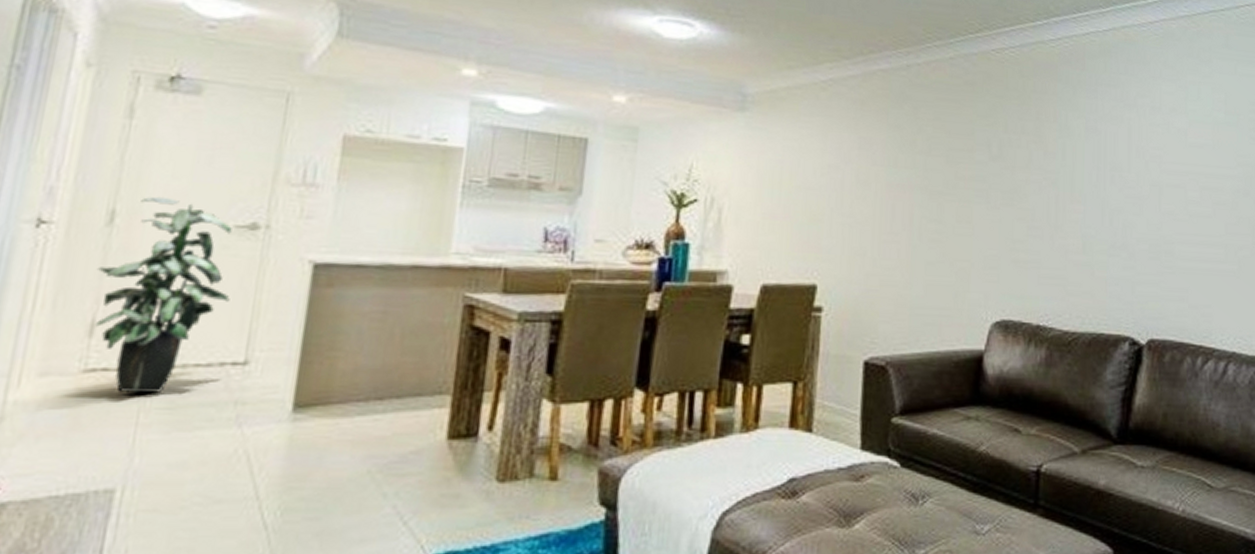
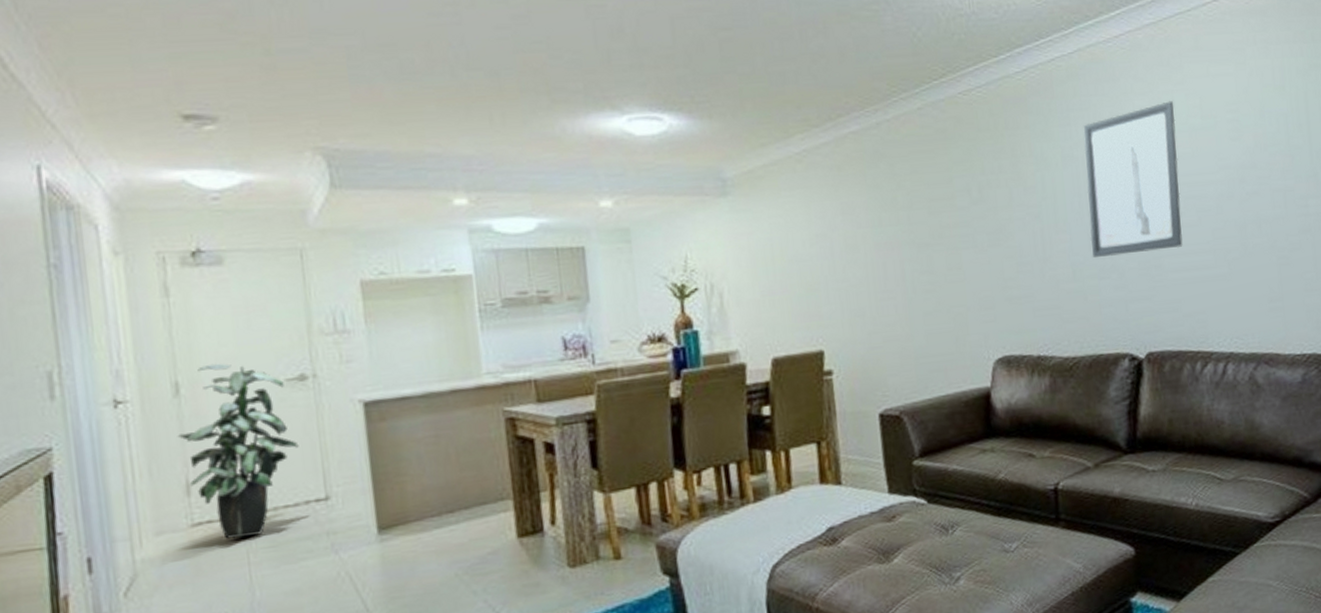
wall art: none [1104,92,1200,237] -> present [1083,101,1183,257]

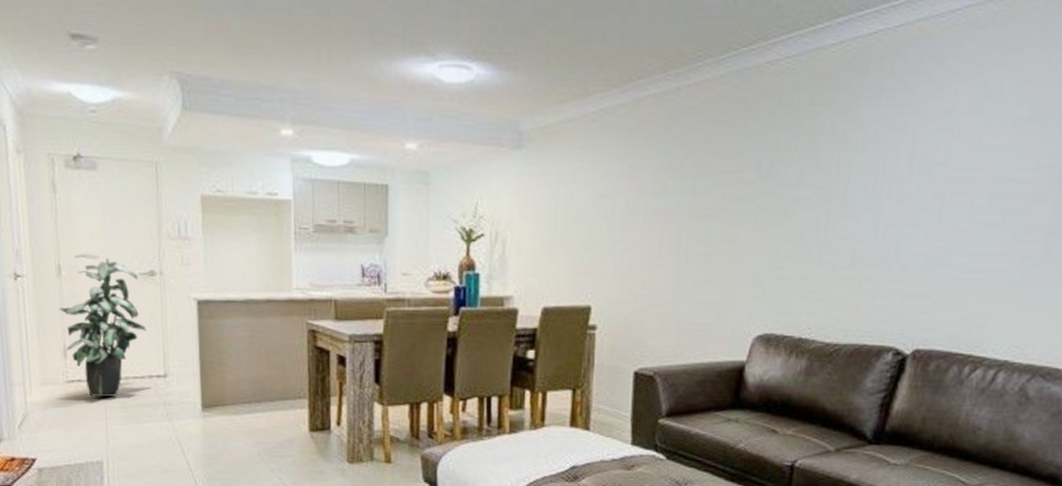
wall art: present [1083,101,1183,257] -> none [875,88,1003,248]

